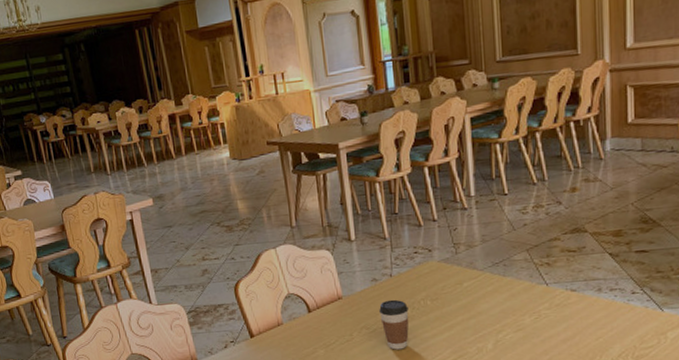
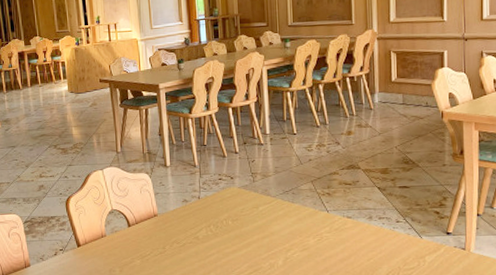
coffee cup: present [379,299,409,350] -> none [188,218,213,263]

